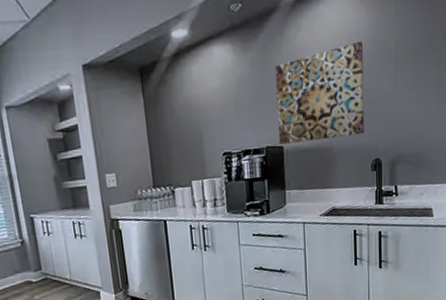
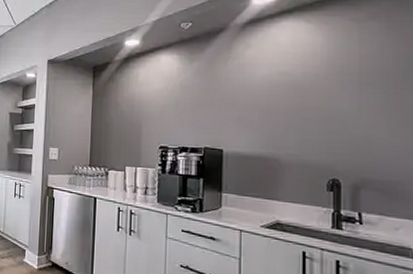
wall art: present [274,41,364,145] -> none [218,62,319,151]

